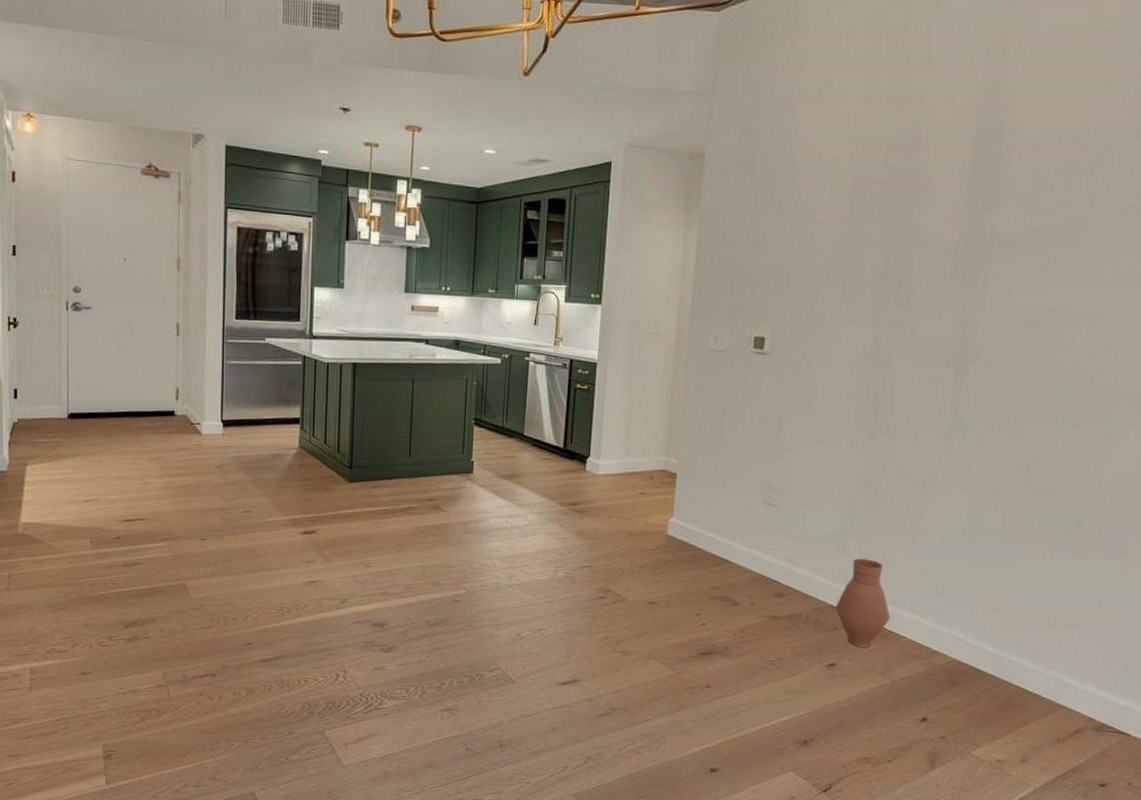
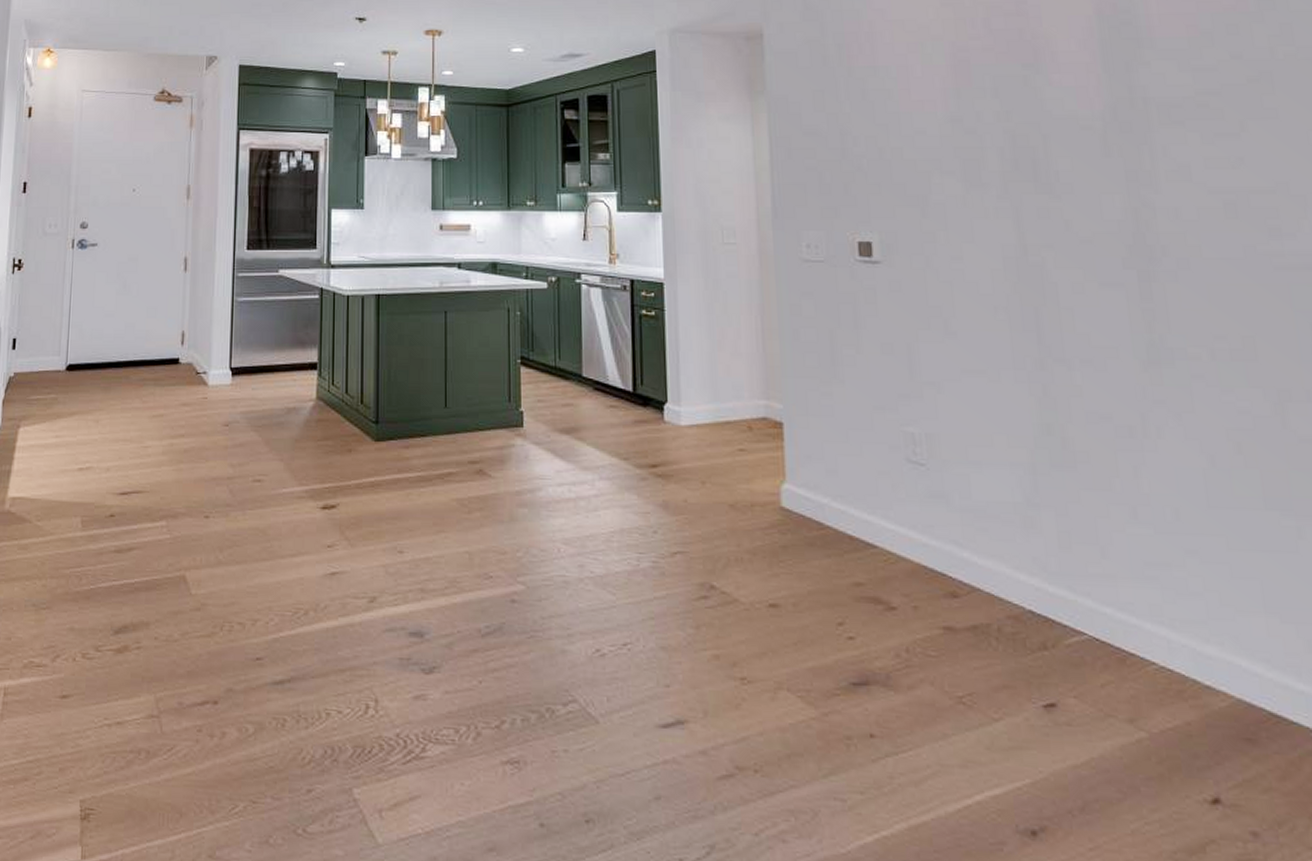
vase: present [835,558,891,648] -> none [1037,540,1125,680]

